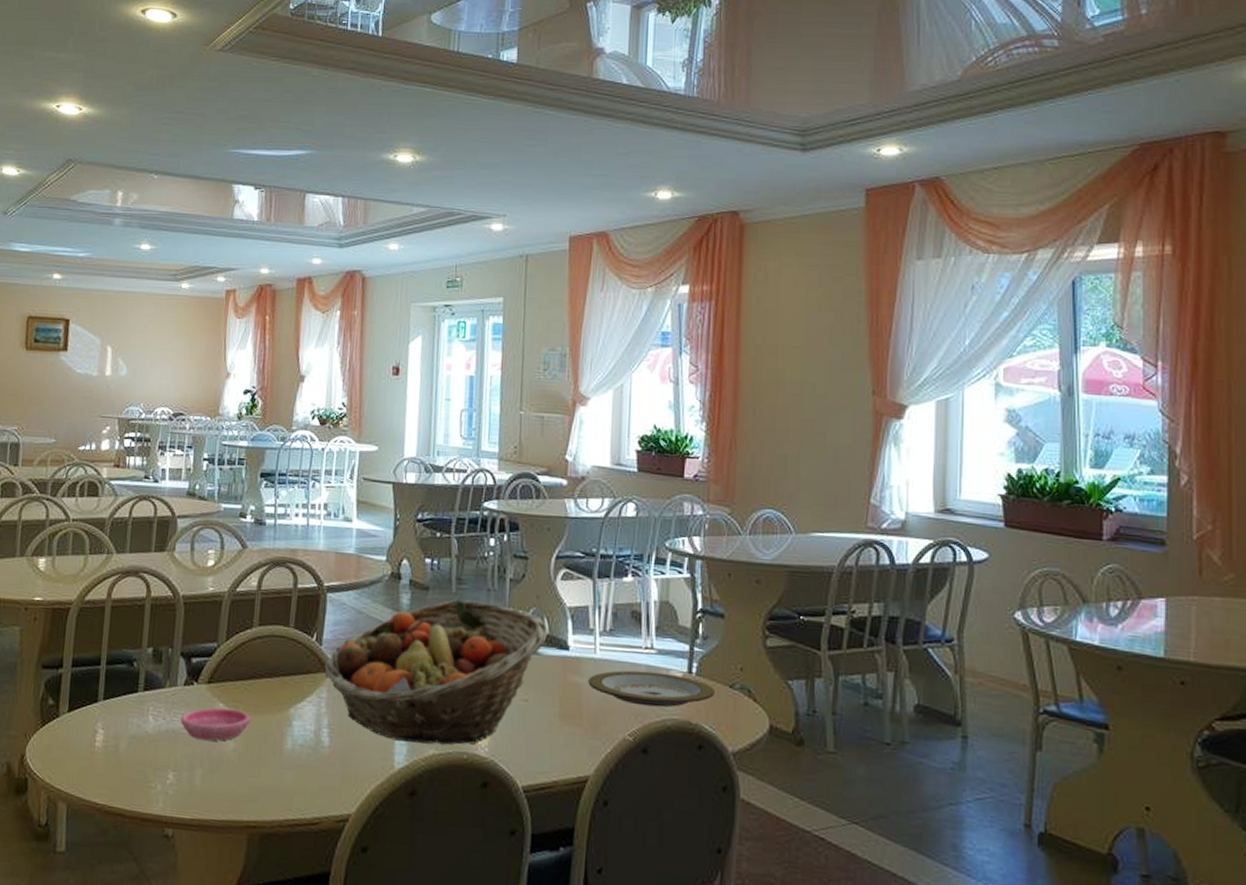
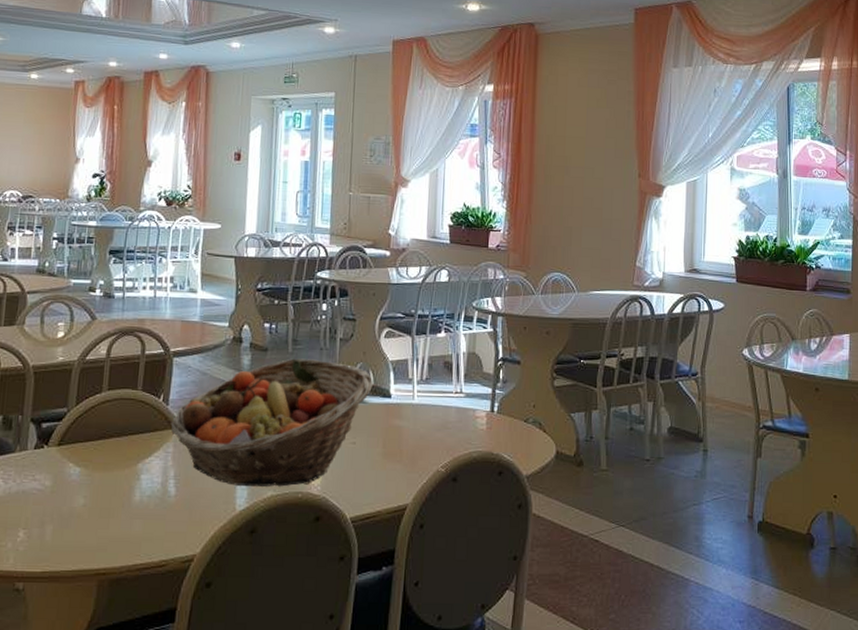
saucer: present [181,707,250,741] -> none [31,467,100,499]
plate: present [588,670,715,707] -> none [407,412,512,442]

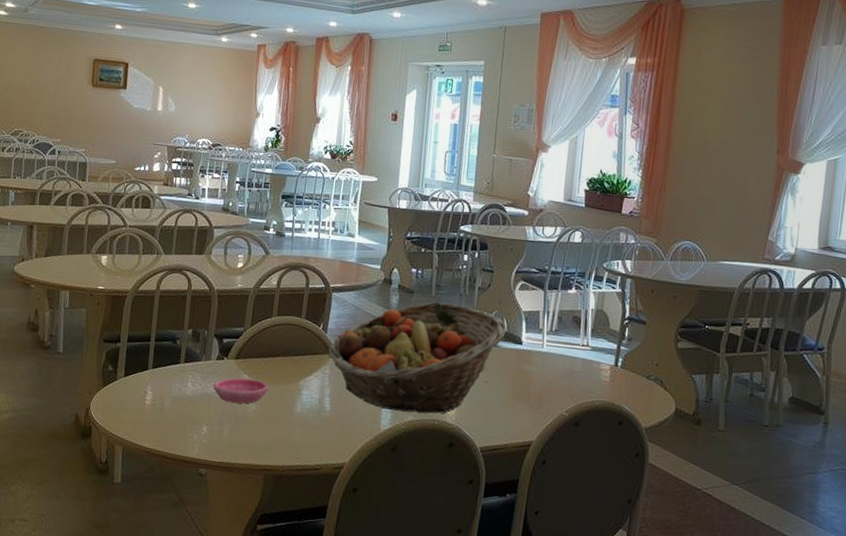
saucer: none [31,467,100,499] -> present [213,377,269,404]

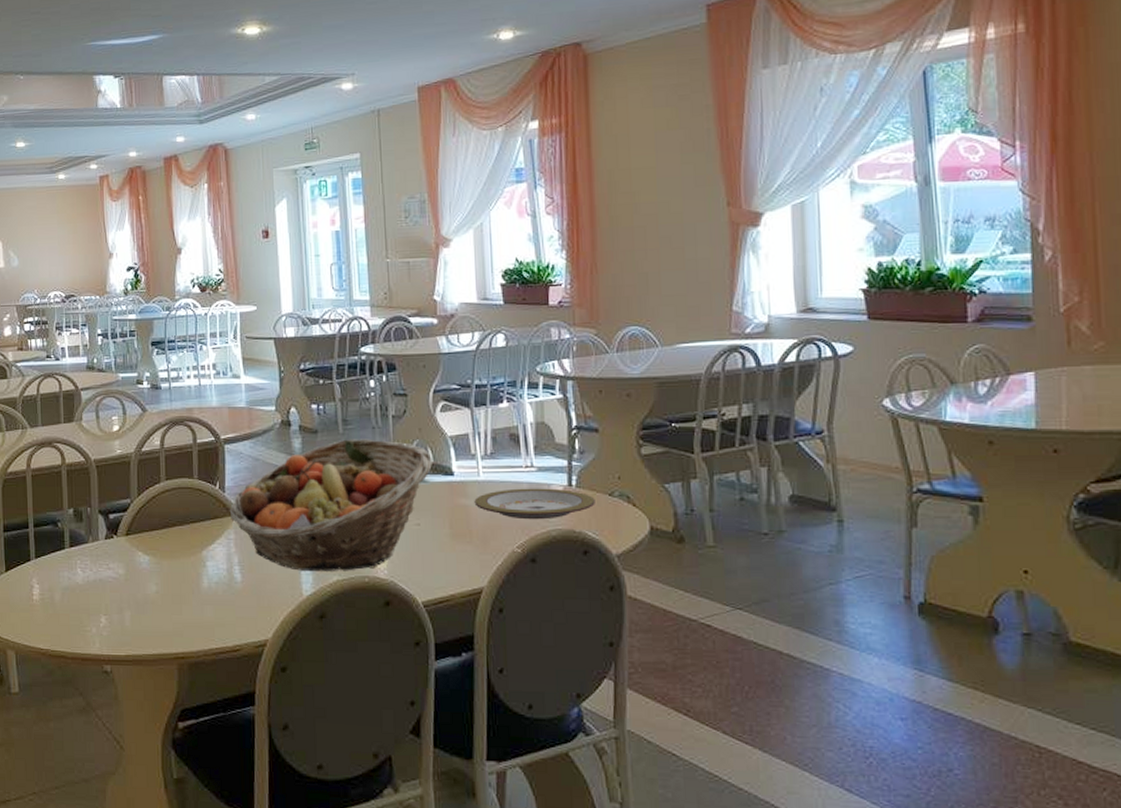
saucer: present [213,377,269,404] -> none [106,556,168,587]
plate: none [535,362,635,392] -> present [474,488,595,520]

